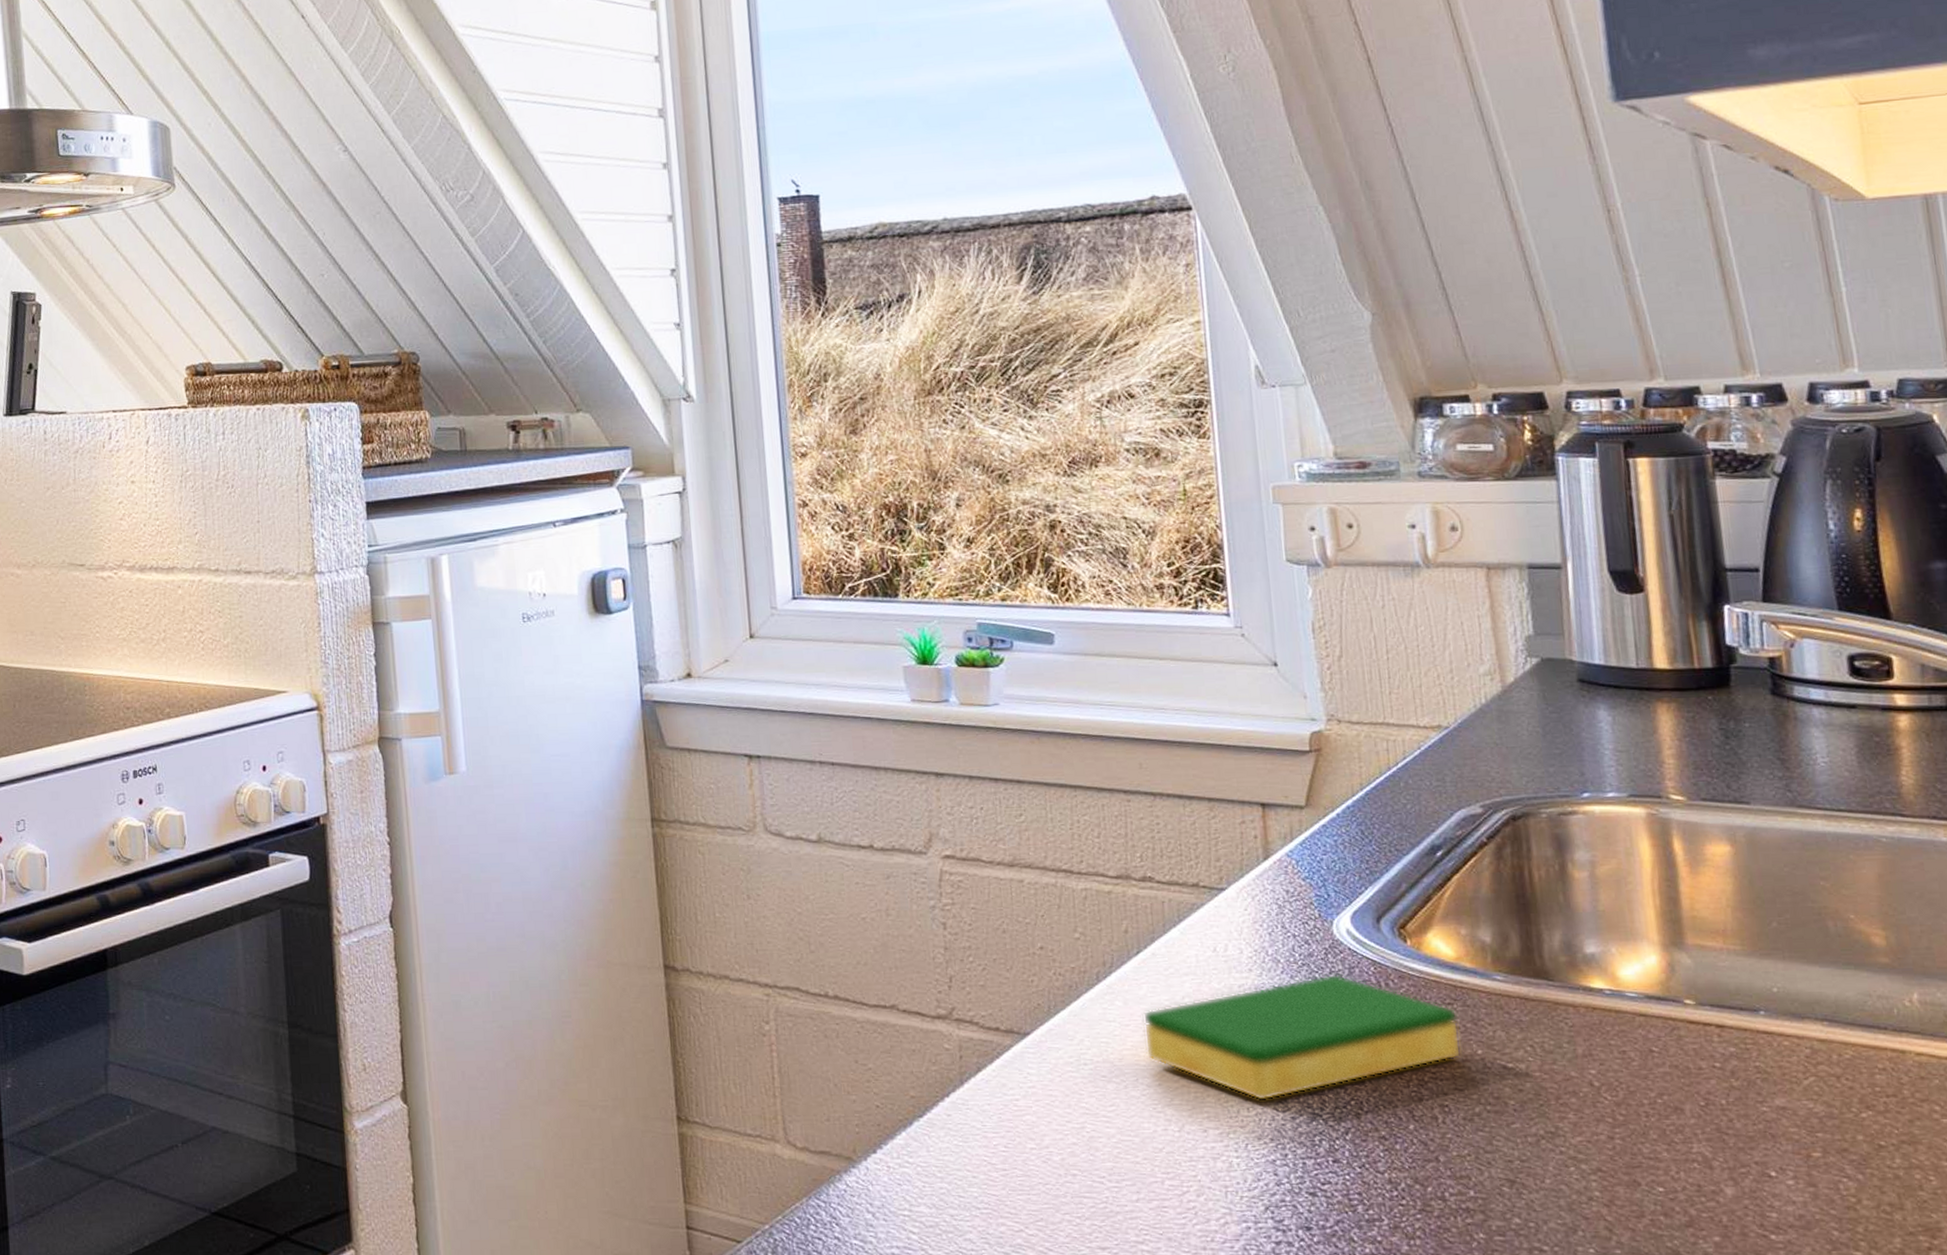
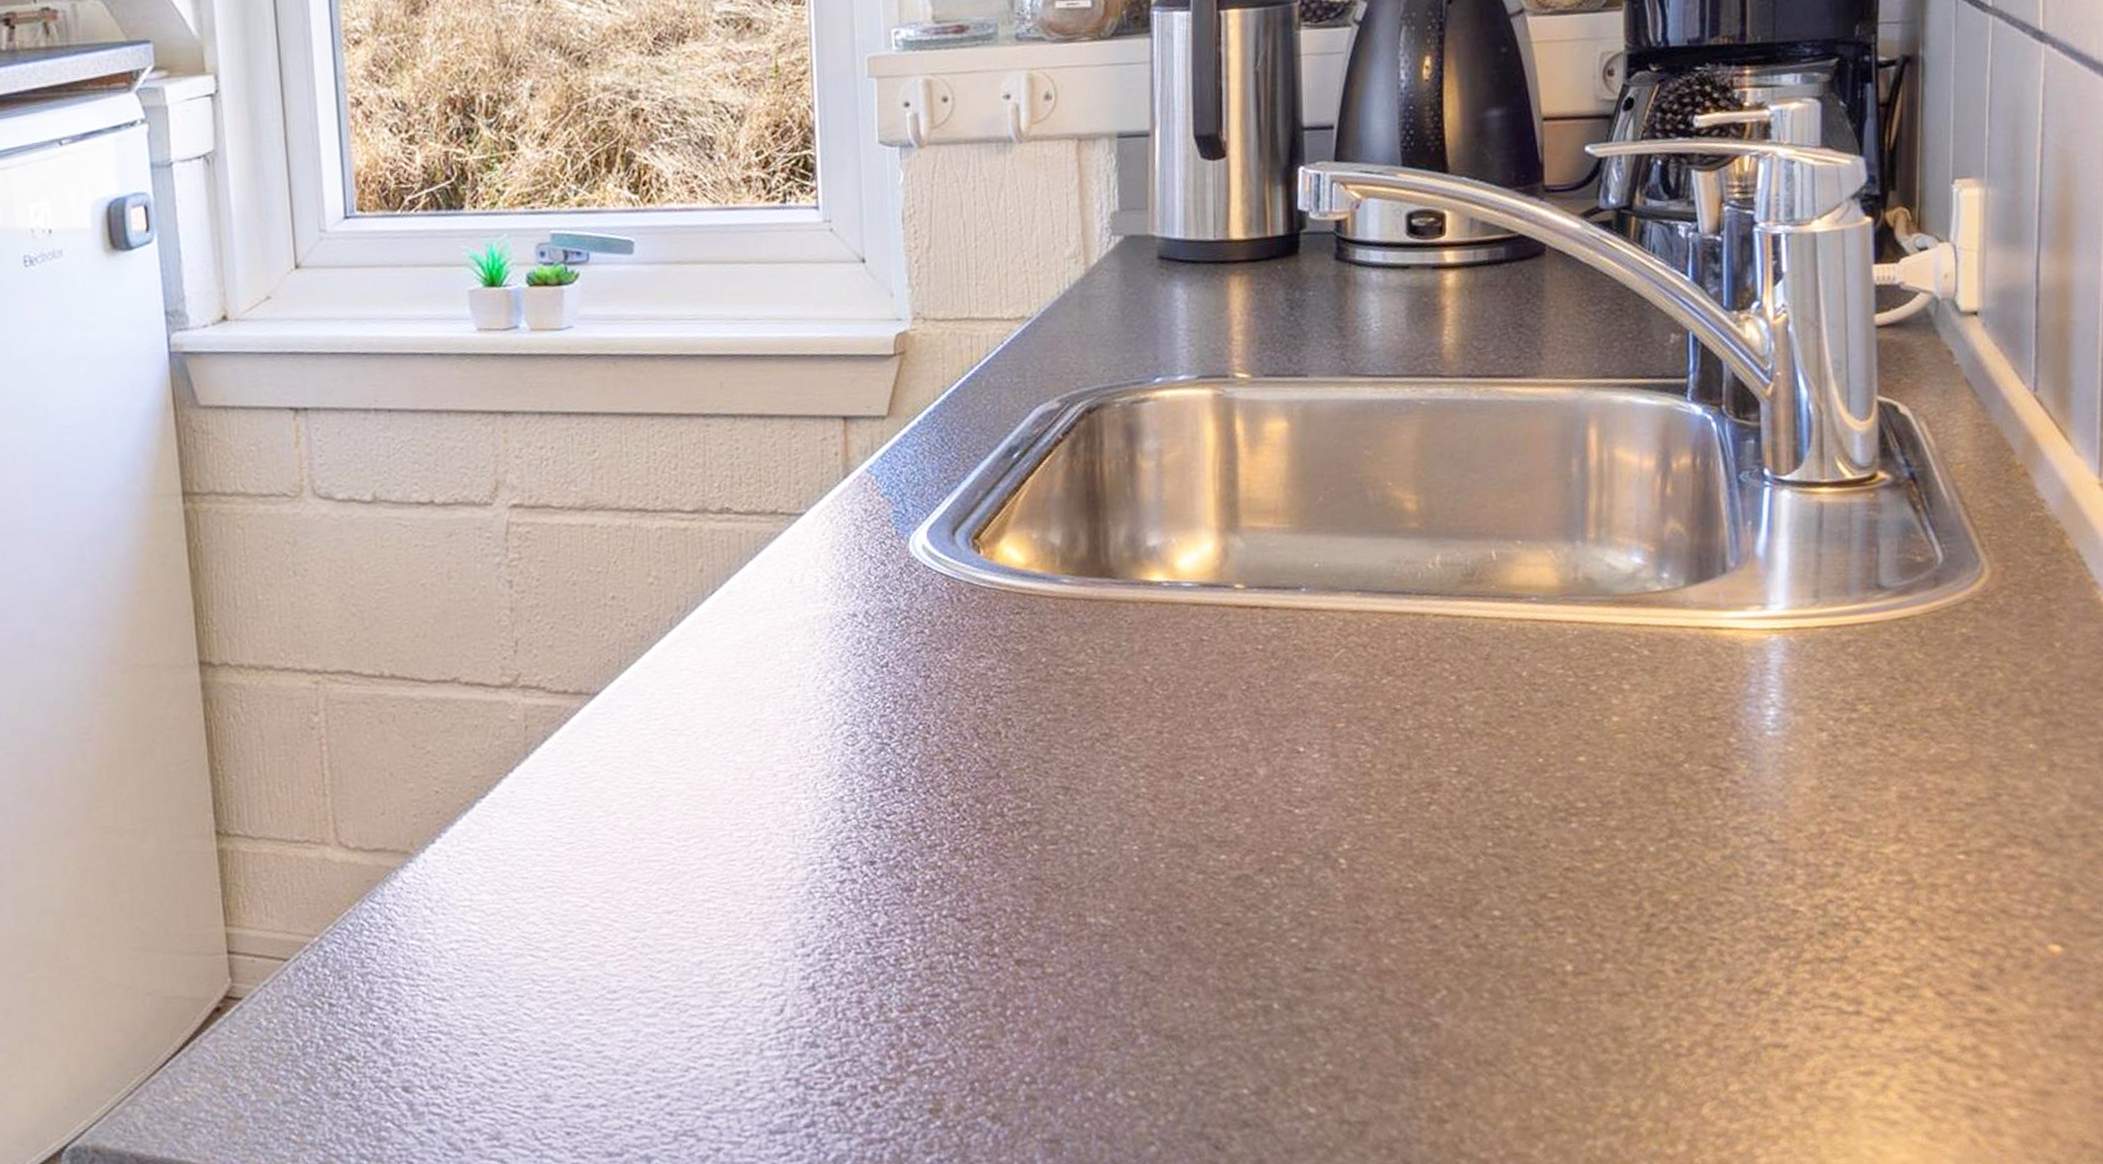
dish sponge: present [1142,973,1461,1102] -> none [716,593,1026,737]

